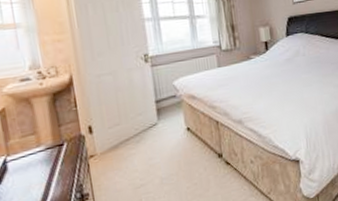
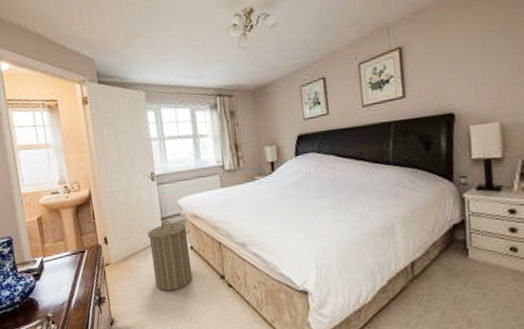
laundry hamper: none [139,103,190,178] -> present [147,220,193,292]

